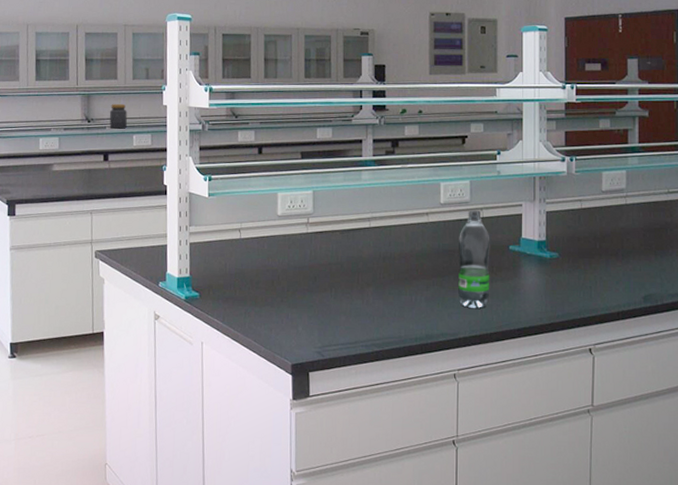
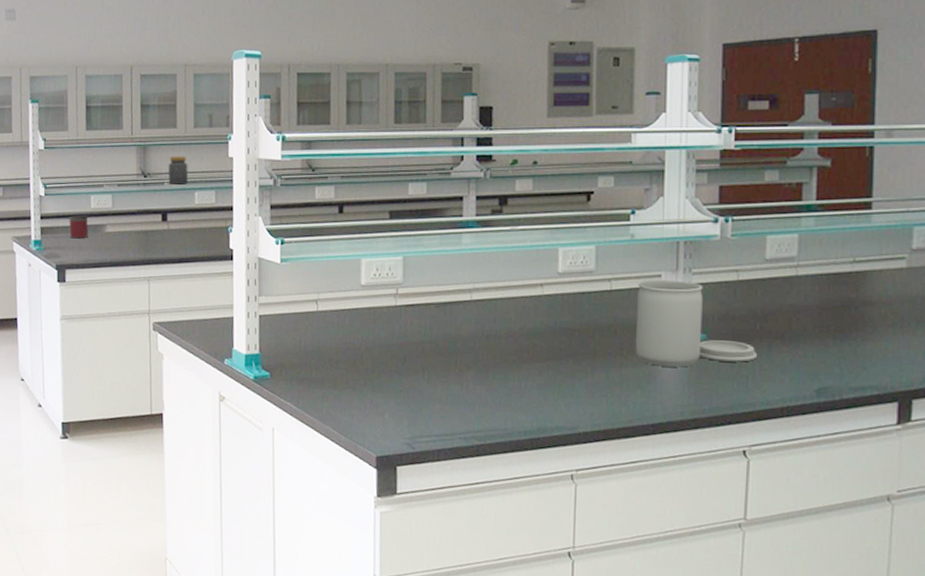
beverage cup: none [18,156,37,177] -> present [68,216,89,239]
bottle: present [458,210,490,308] -> none [578,281,620,399]
jar: none [503,208,598,281] -> present [635,279,758,367]

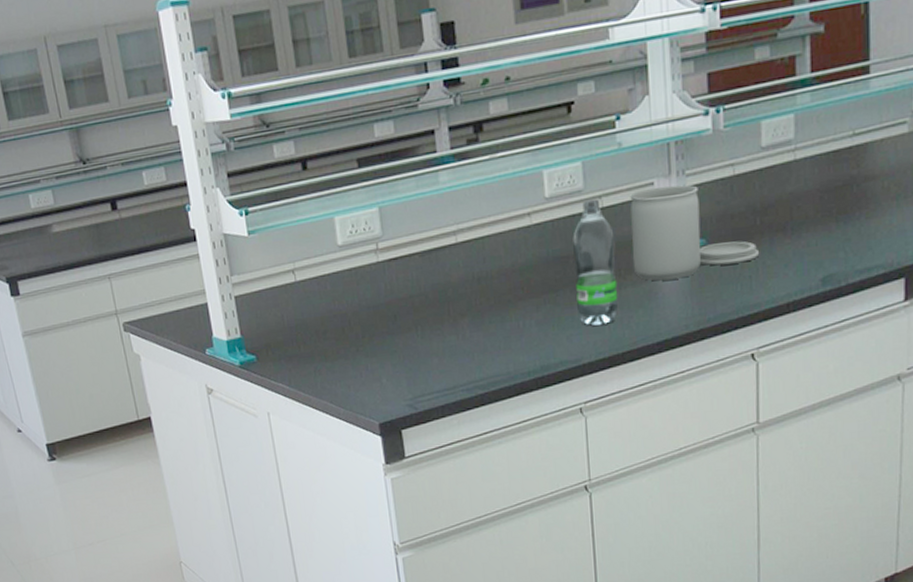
beverage cup: present [68,216,89,239] -> none [8,218,35,246]
jar: present [168,156,189,185] -> none [107,133,133,168]
bottle: none [578,281,620,399] -> present [573,199,618,326]

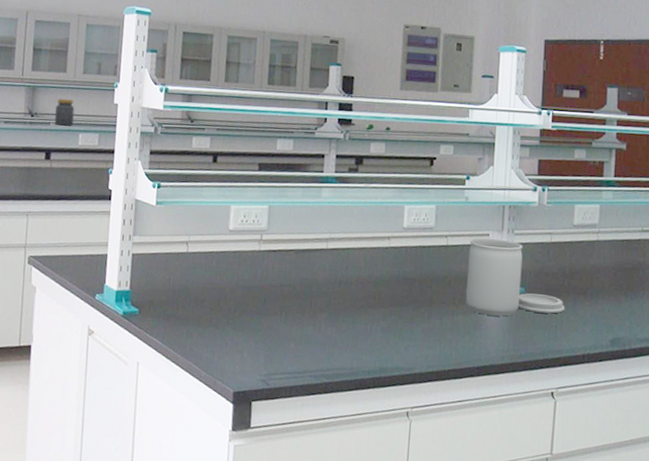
jar: none [107,133,133,168] -> present [54,99,75,126]
bottle: present [573,199,618,326] -> none [416,236,454,343]

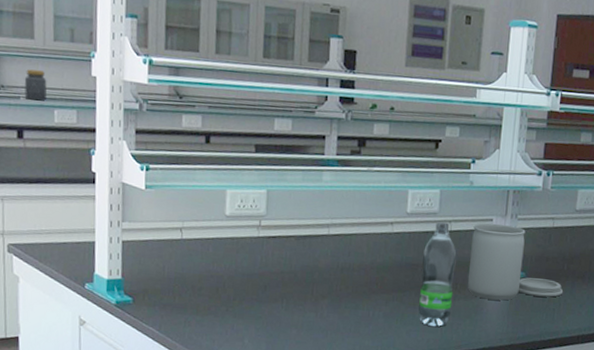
bottle: none [416,236,454,343] -> present [418,222,457,327]

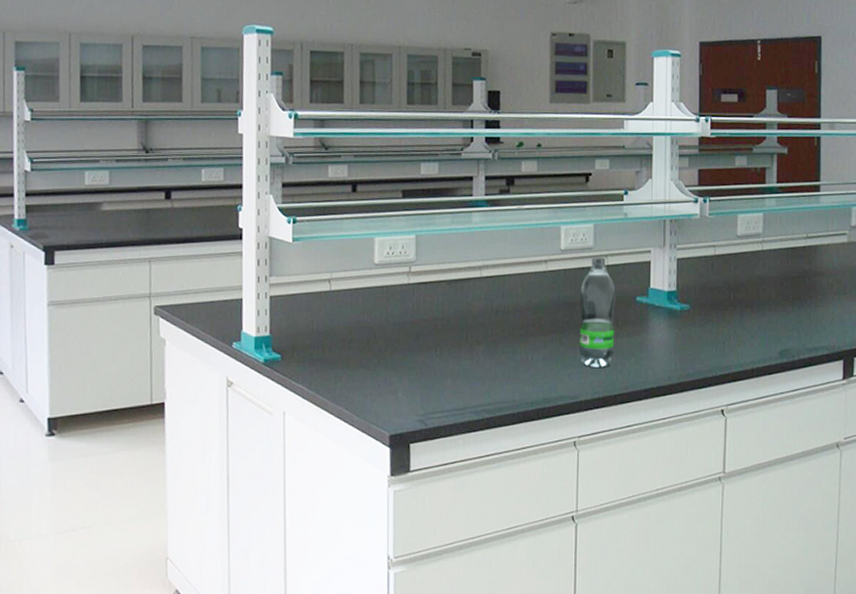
jar: present [24,69,47,101] -> none [172,131,195,161]
jar: present [467,223,564,301] -> none [629,255,732,336]

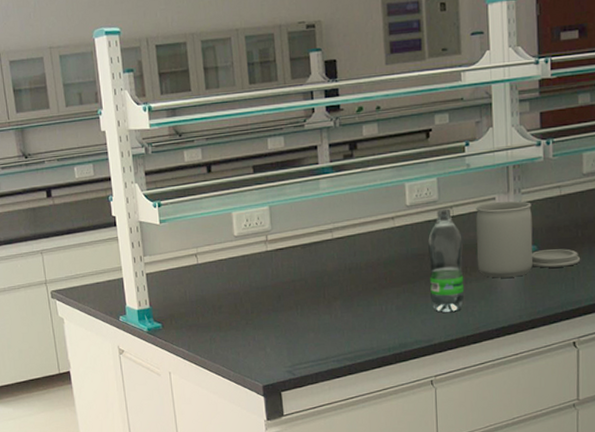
jar: none [629,255,732,336] -> present [476,201,581,278]

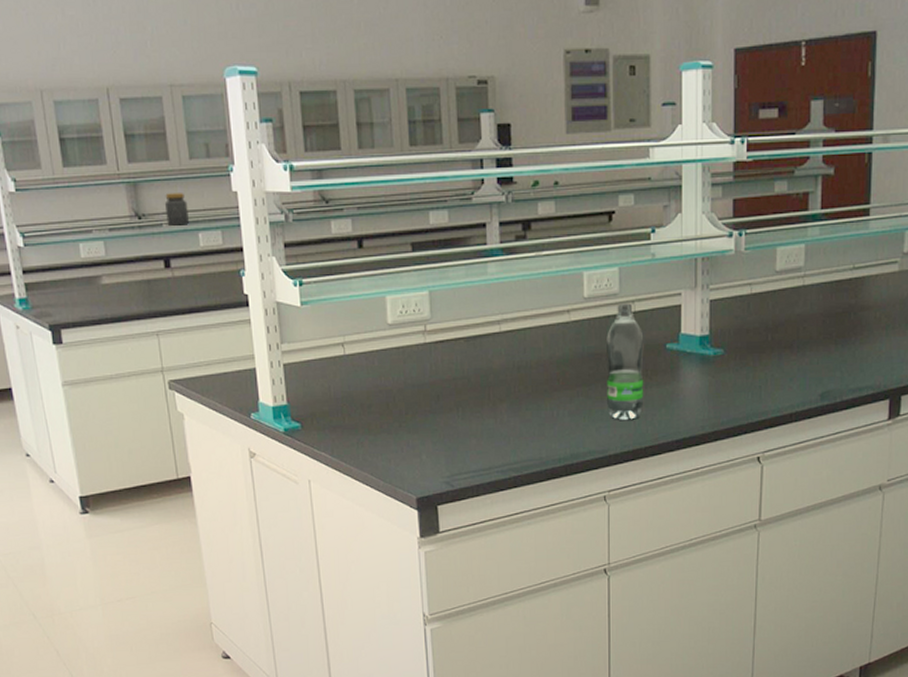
jar: none [46,135,67,162] -> present [164,193,190,226]
jar: present [476,201,581,278] -> none [659,297,770,384]

